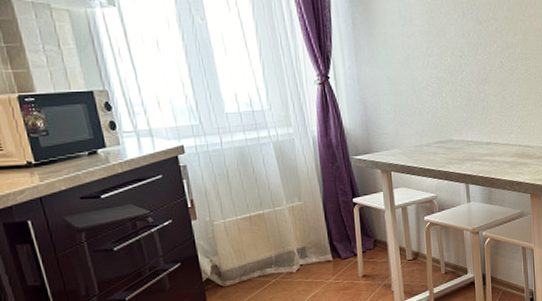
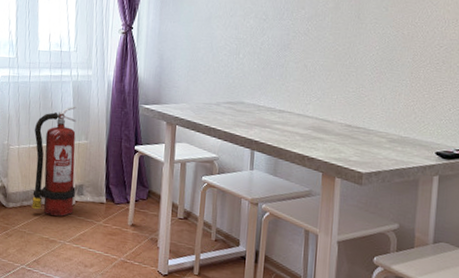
fire extinguisher: none [239,168,300,285] -> present [31,106,77,217]

